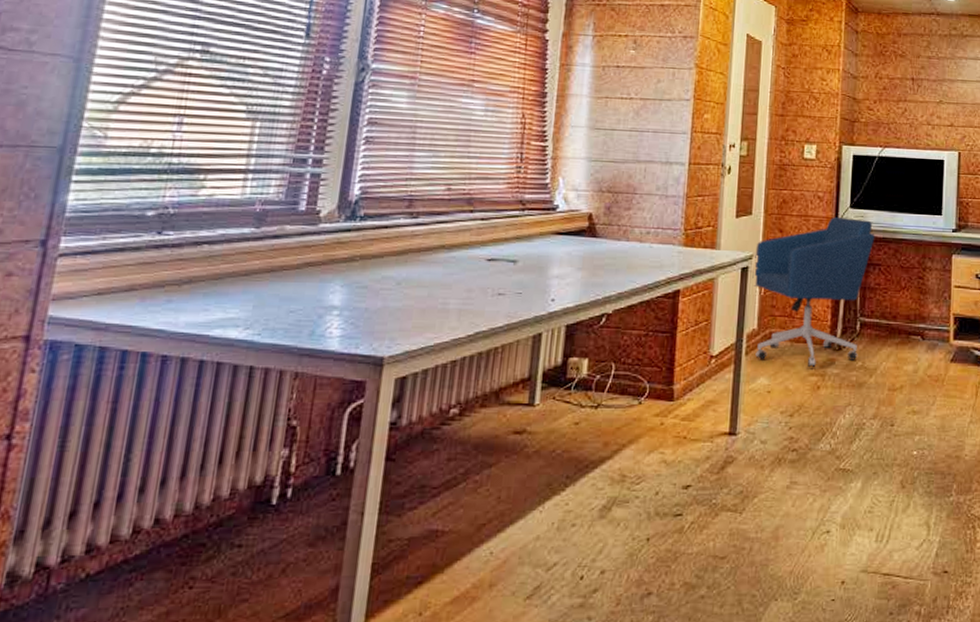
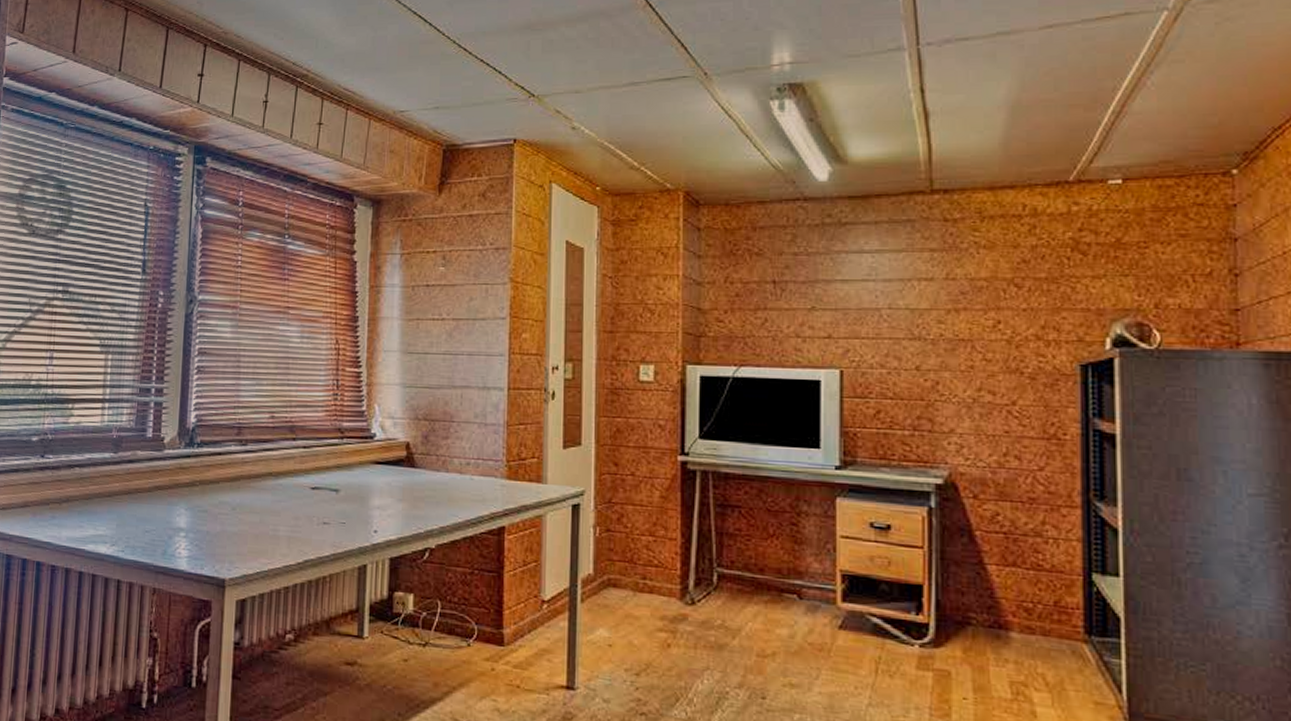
office chair: present [752,216,875,368] -> none [585,448,732,623]

